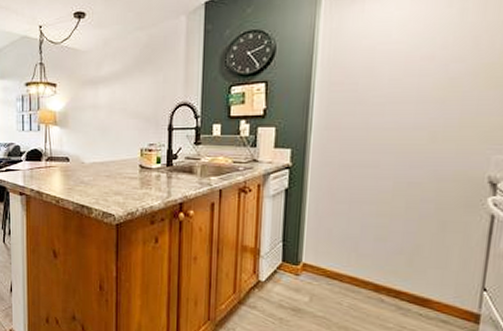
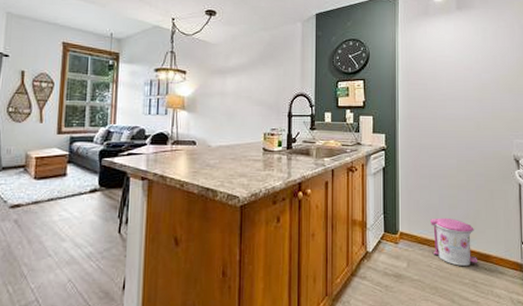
trash can: none [346,250,411,310] -> present [431,217,478,267]

